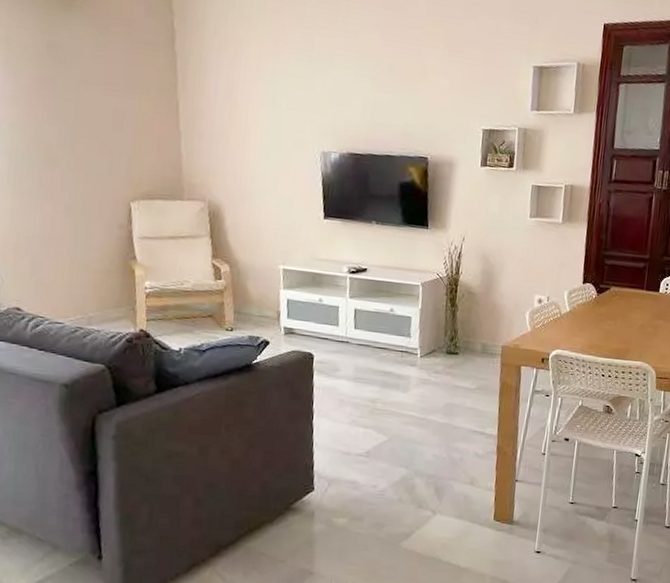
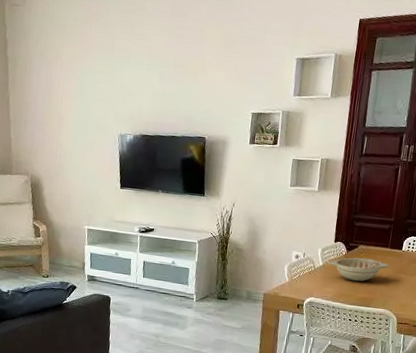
decorative bowl: none [575,301,645,330] -> present [327,257,389,282]

